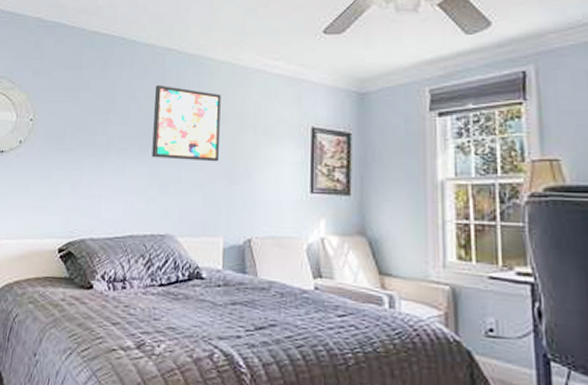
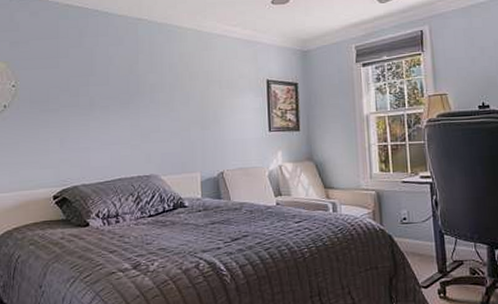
wall art: present [152,84,221,162] -> none [130,50,192,113]

